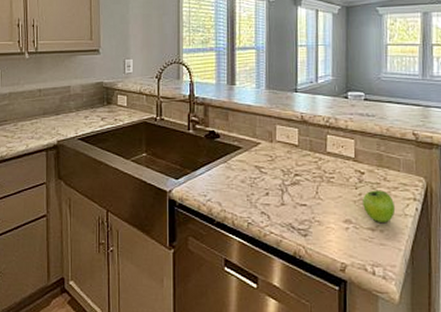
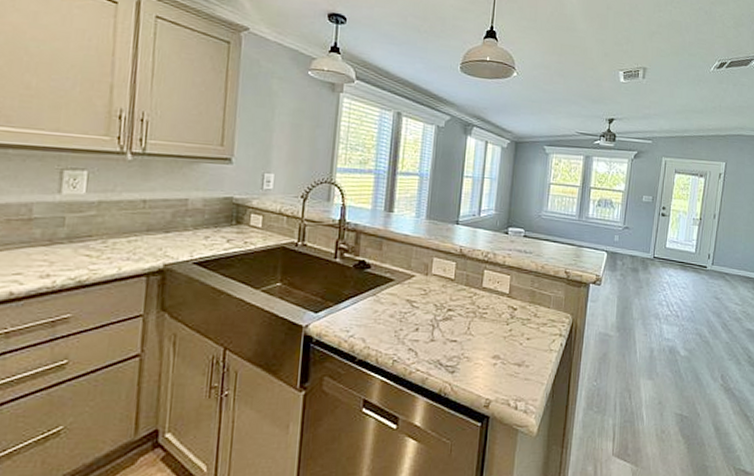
fruit: present [363,190,396,222] -> none [512,326,543,358]

